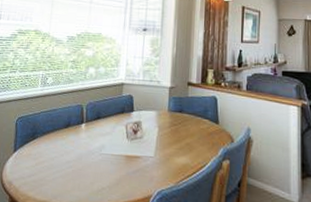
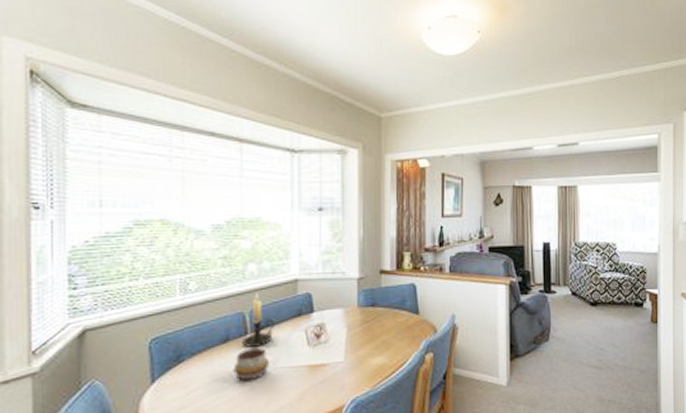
decorative bowl: none [70,135,97,162] -> present [233,348,270,381]
candle holder: none [79,91,103,134] -> present [242,293,274,347]

